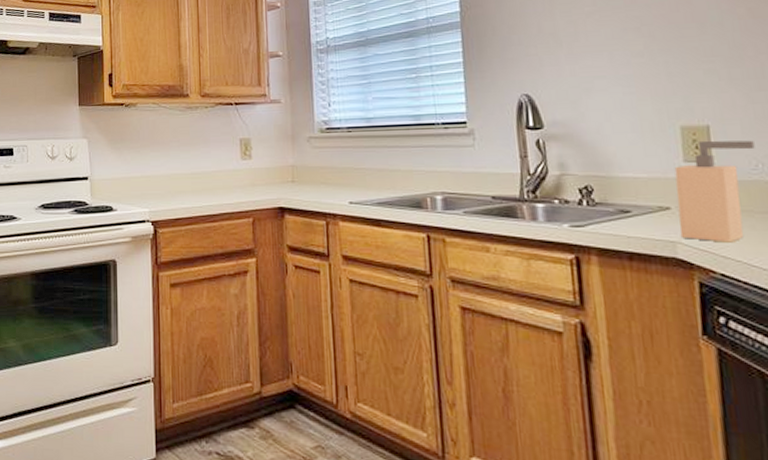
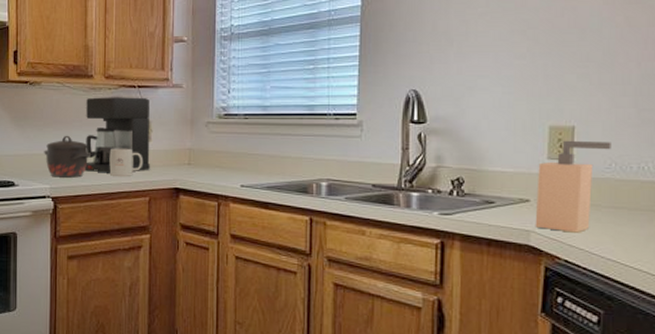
cooking pot: none [142,156,191,200] -> present [44,135,92,178]
coffee maker: none [183,114,252,194] -> present [85,97,150,173]
mug: none [209,167,245,197] -> present [109,148,144,176]

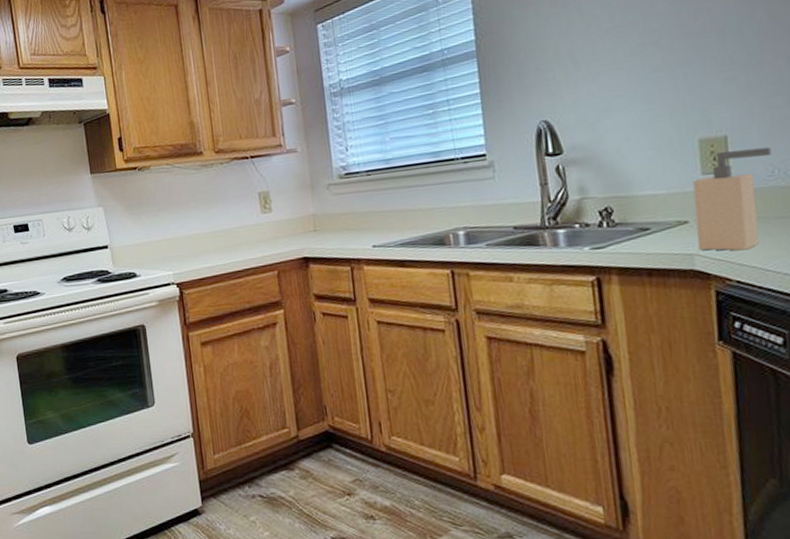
cooking pot: present [44,135,92,178] -> none [162,217,212,263]
coffee maker: present [85,97,150,173] -> none [199,168,275,252]
mug: present [109,148,144,176] -> none [230,222,267,254]

